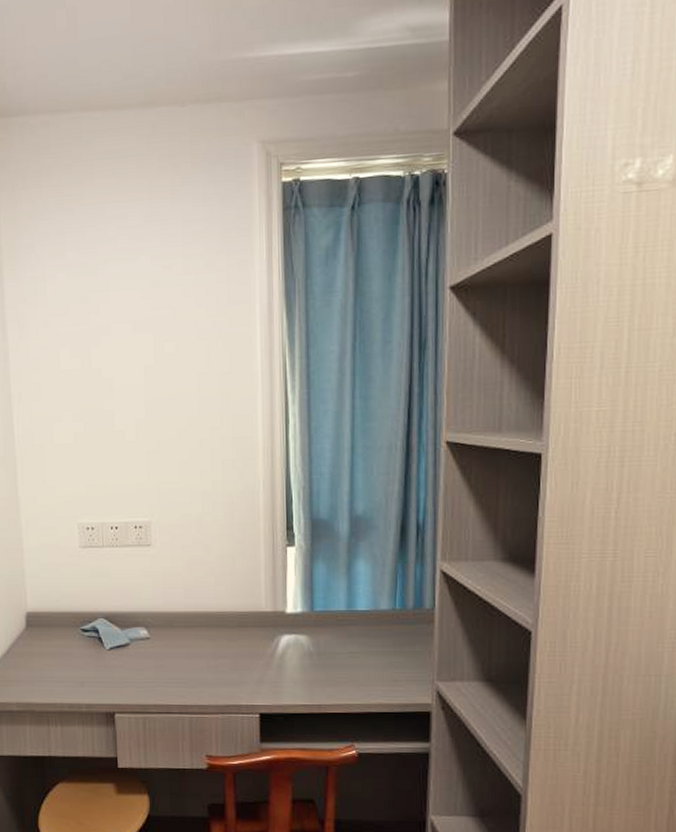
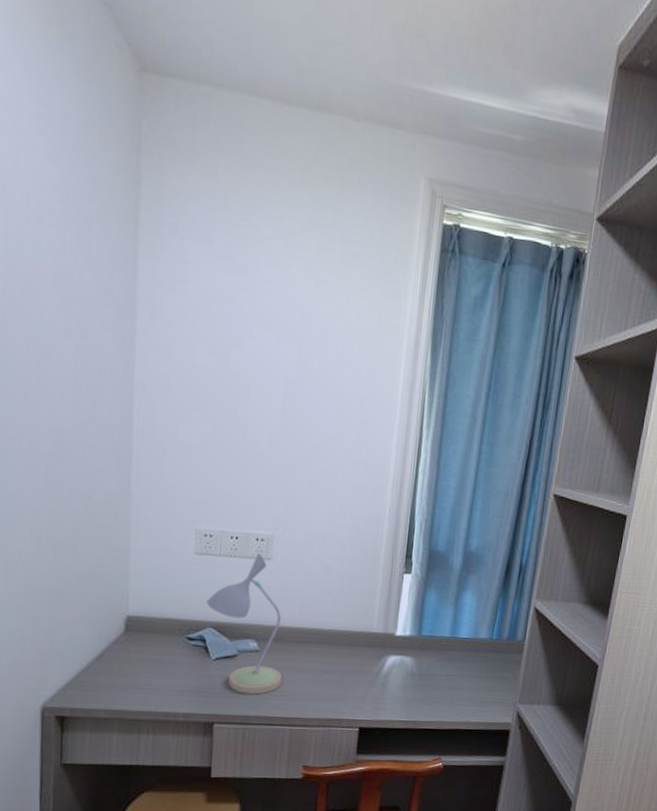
desk lamp: none [95,541,176,683] -> present [206,553,282,695]

